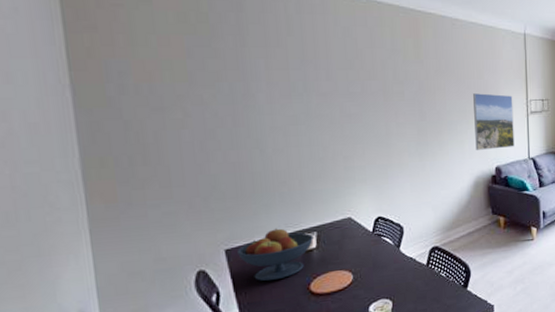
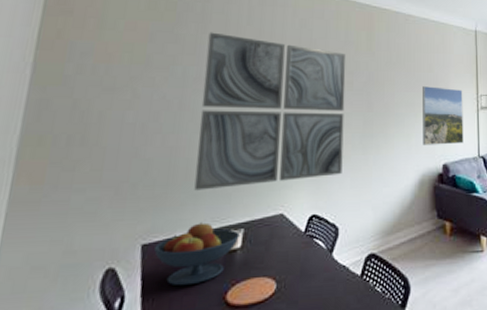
wall art: none [249,45,402,201] -> present [194,32,346,191]

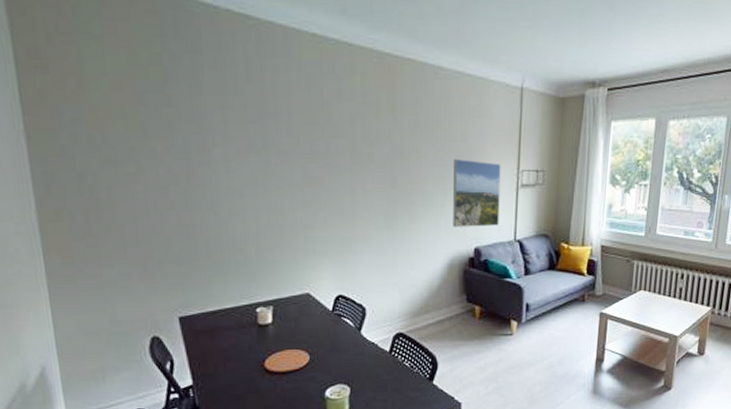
fruit bowl: present [154,222,240,286] -> none [191,299,269,354]
wall art: present [194,32,346,191] -> none [204,92,366,269]

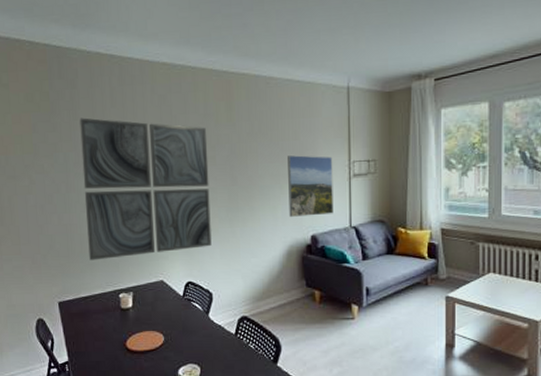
wall art: none [204,92,366,269] -> present [79,118,212,261]

